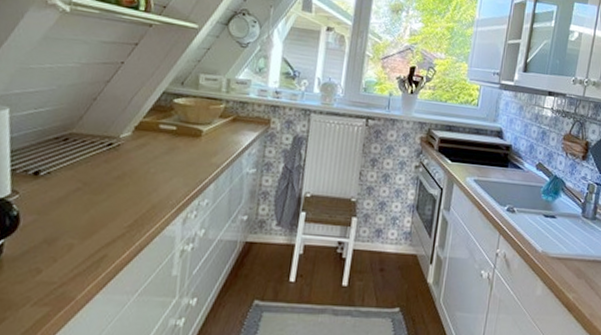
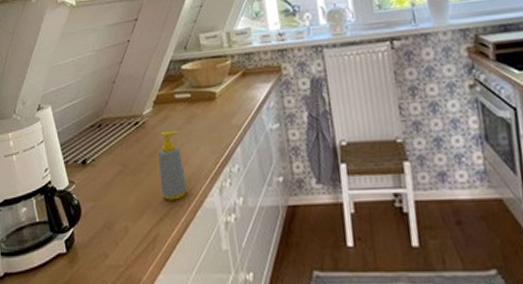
soap bottle: none [120,158,155,224] -> present [158,131,188,200]

